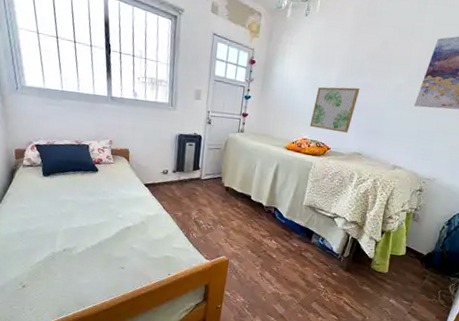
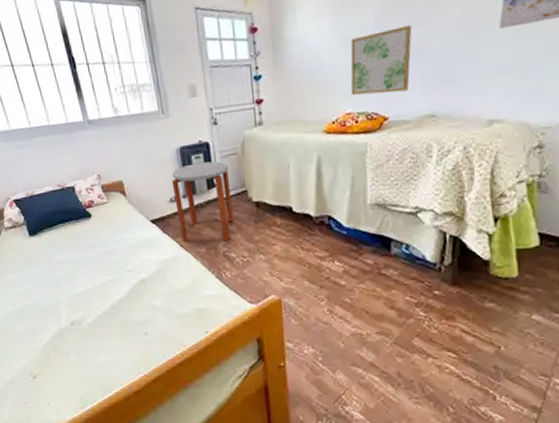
side table: none [165,148,212,210] -> present [171,161,234,243]

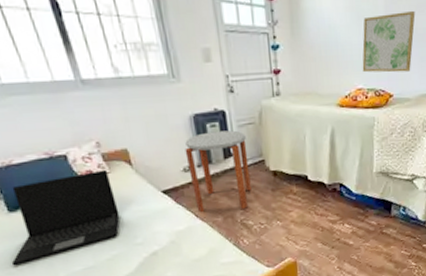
laptop: none [29,199,114,284] -> present [11,169,120,266]

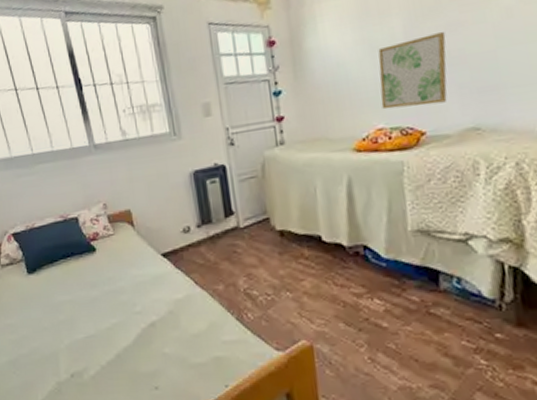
laptop: present [11,169,120,266] -> none [25,231,121,330]
side table: present [185,130,251,213] -> none [184,185,255,280]

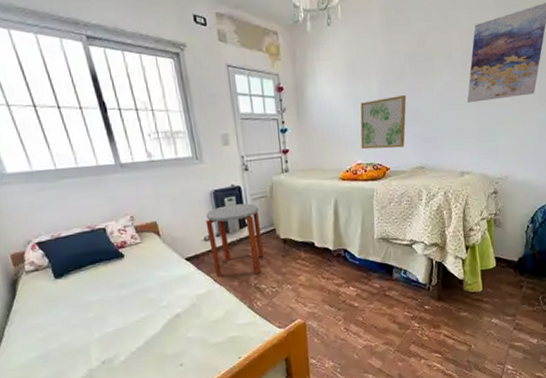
side table: none [184,185,255,280] -> present [205,203,264,278]

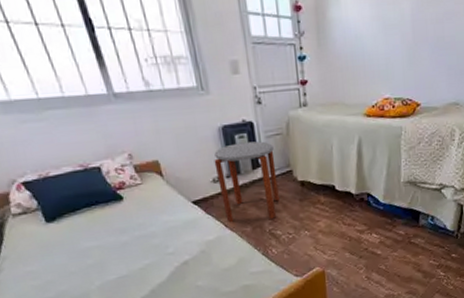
wall art: present [360,95,407,150] -> none [389,19,443,82]

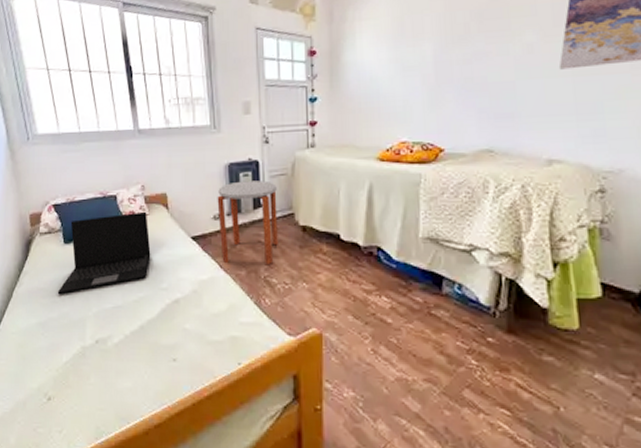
laptop: none [49,180,152,275] -> present [57,211,151,295]

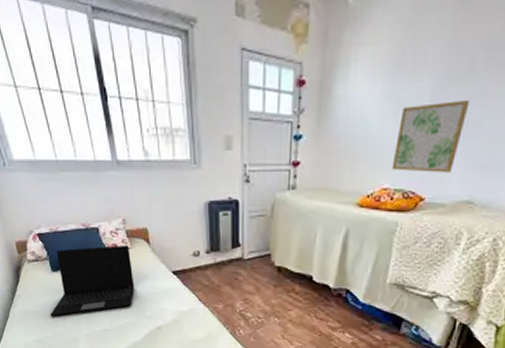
side table: present [217,180,278,264] -> none [197,220,255,300]
wall art: none [406,60,471,125] -> present [392,101,470,173]

